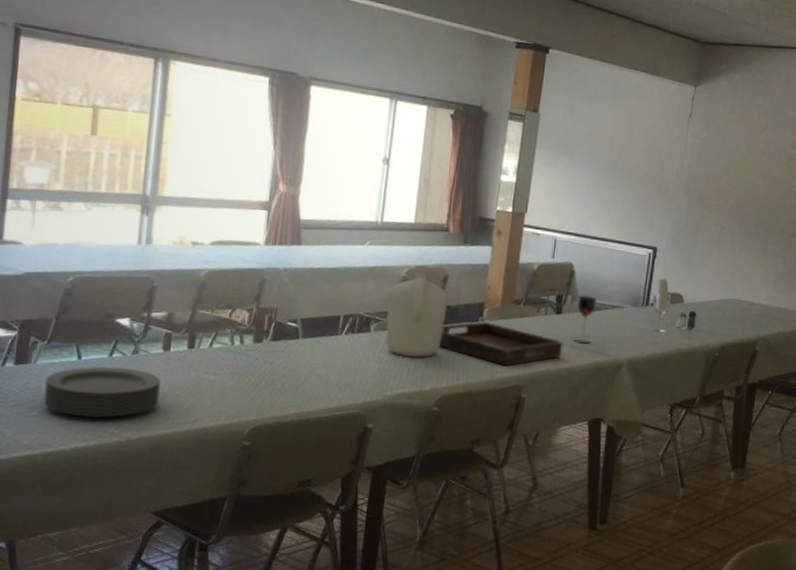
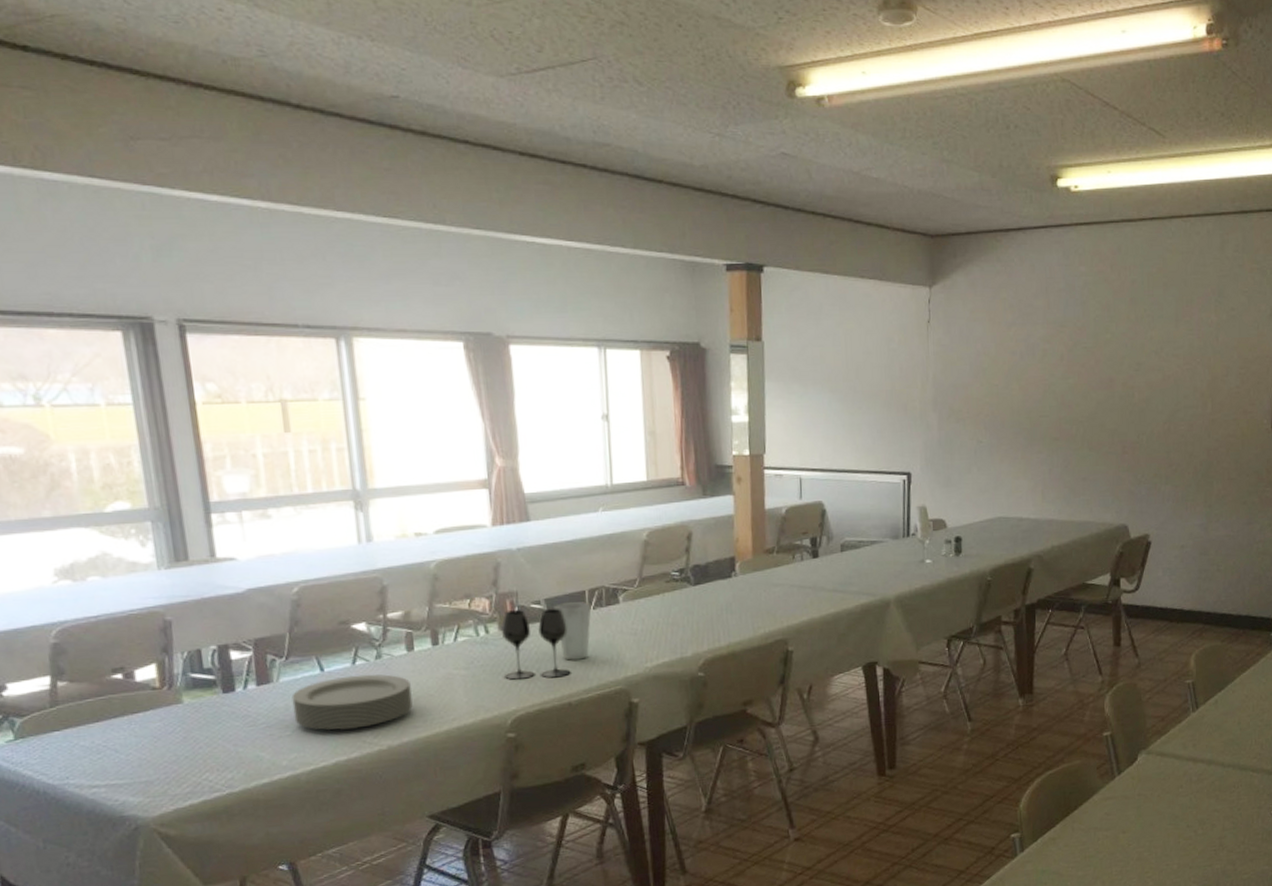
wine glass: none [251,325,318,395] -> present [501,608,571,681]
cup: none [308,325,344,381] -> present [554,602,592,661]
water jug: present [385,265,448,358] -> none [631,525,697,625]
serving tray: present [439,321,563,366] -> none [693,575,825,621]
wineglass: present [573,295,597,344] -> none [832,534,855,586]

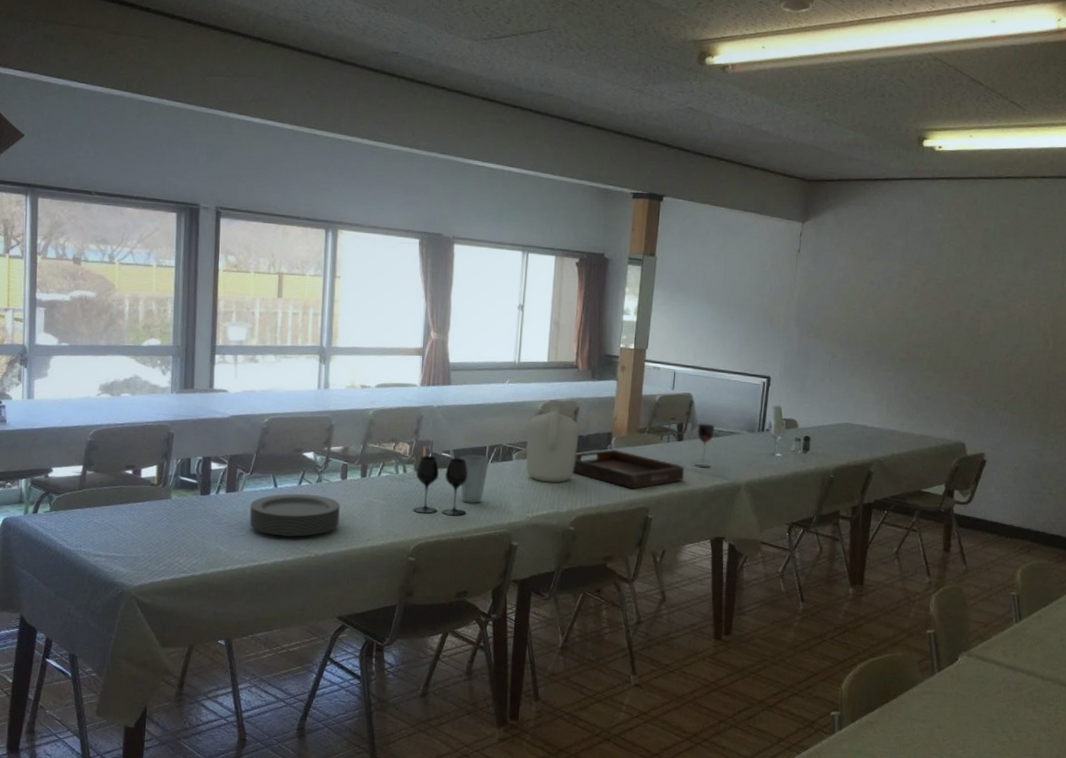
water jug: none [631,525,697,625] -> present [526,399,580,483]
serving tray: none [693,575,825,621] -> present [573,448,685,490]
wineglass: none [832,534,855,586] -> present [694,423,716,468]

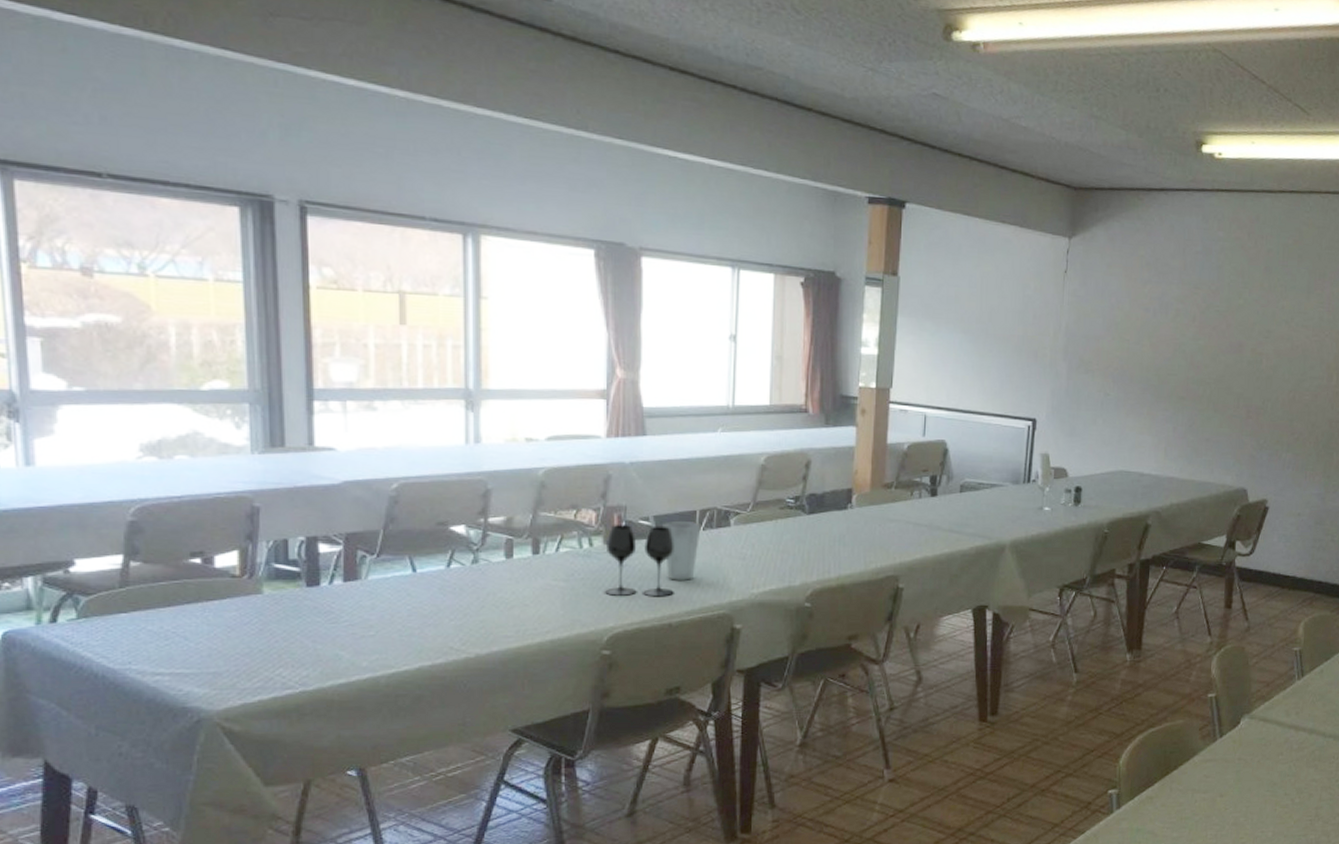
plate: present [249,493,341,537] -> none [379,578,507,634]
water jug: present [526,399,580,483] -> none [747,451,813,552]
serving tray: present [573,448,685,490] -> none [806,508,940,555]
wineglass: present [694,423,716,468] -> none [951,475,975,527]

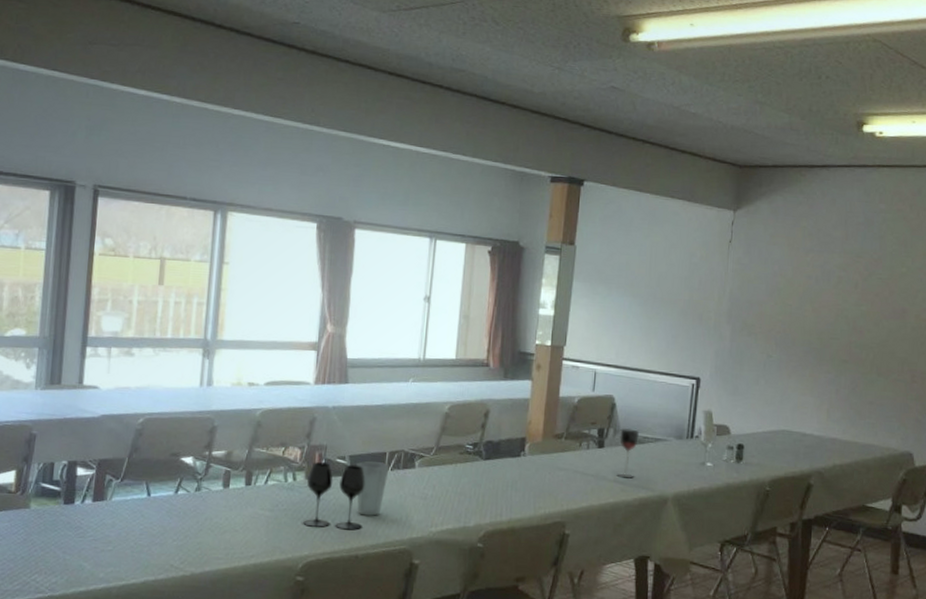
wineglass: none [951,475,975,527] -> present [616,428,640,479]

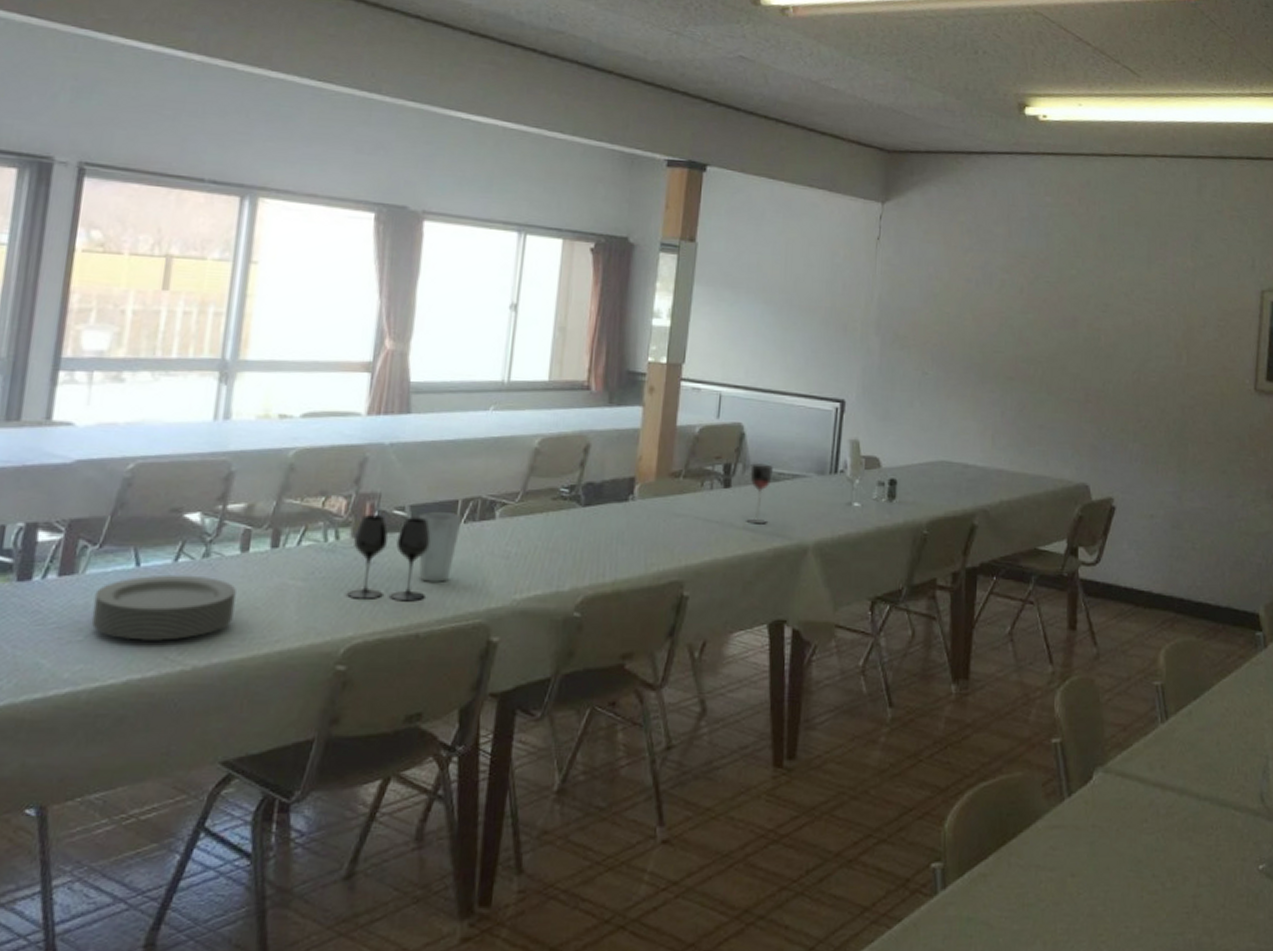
plate: none [117,503,222,553] -> present [91,574,237,641]

